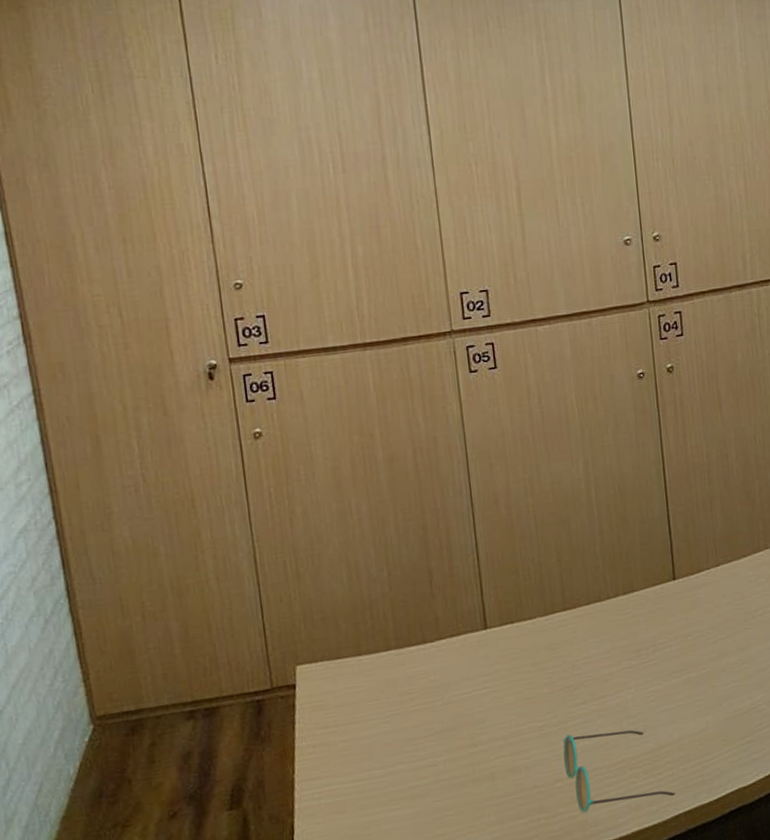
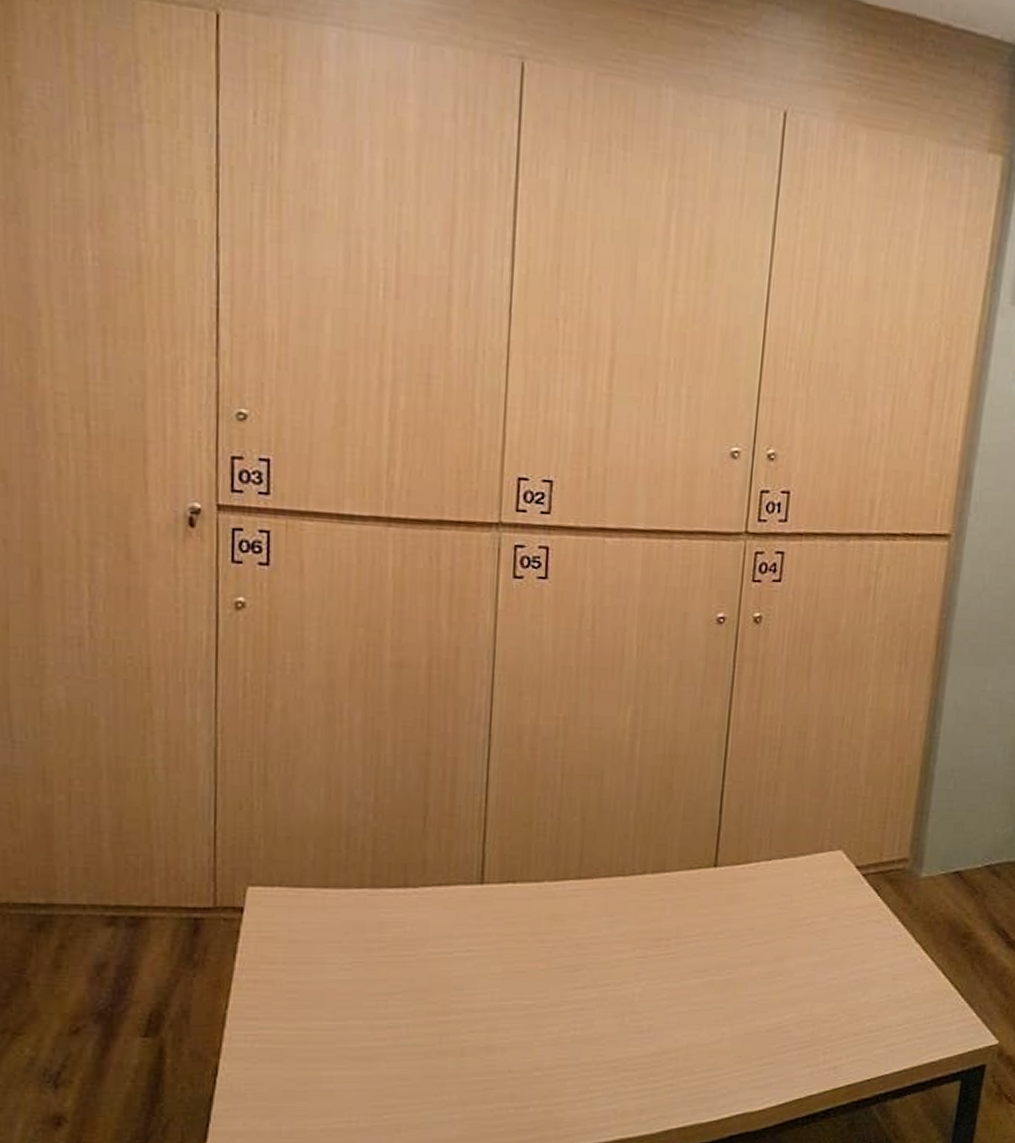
eyeglasses: present [563,730,675,813] -> none [548,1020,671,1110]

